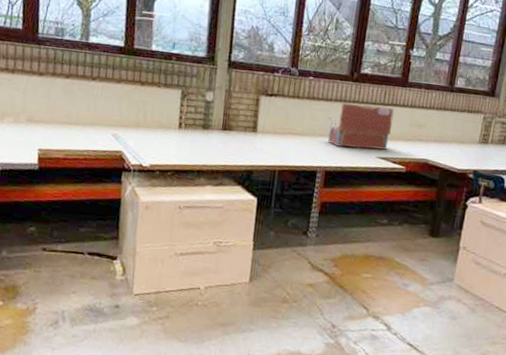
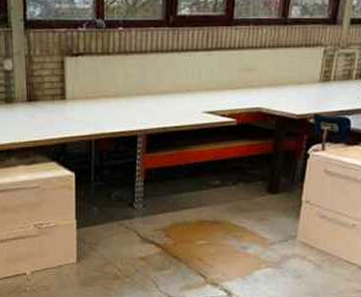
toolbox: present [328,102,394,150] -> none [145,52,219,105]

